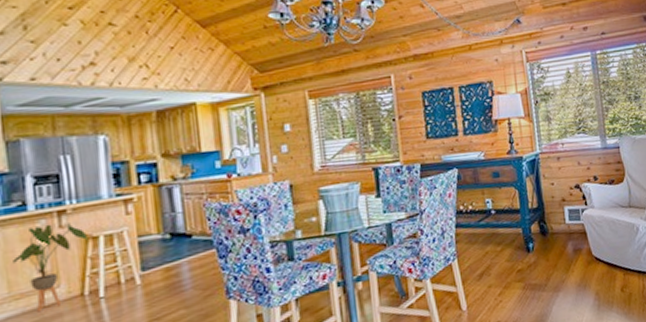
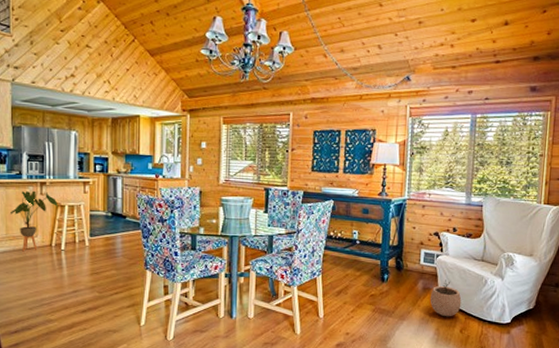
plant pot: none [582,235,617,278] -> present [430,279,462,317]

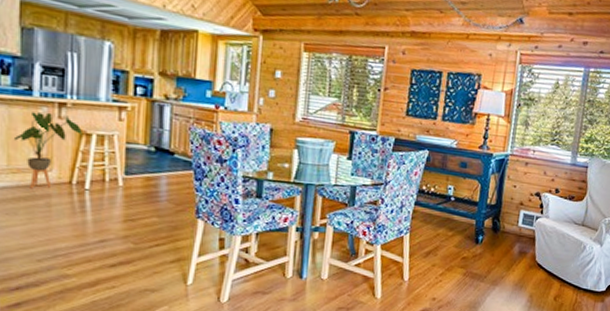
plant pot: present [430,279,462,317] -> none [525,243,558,284]

